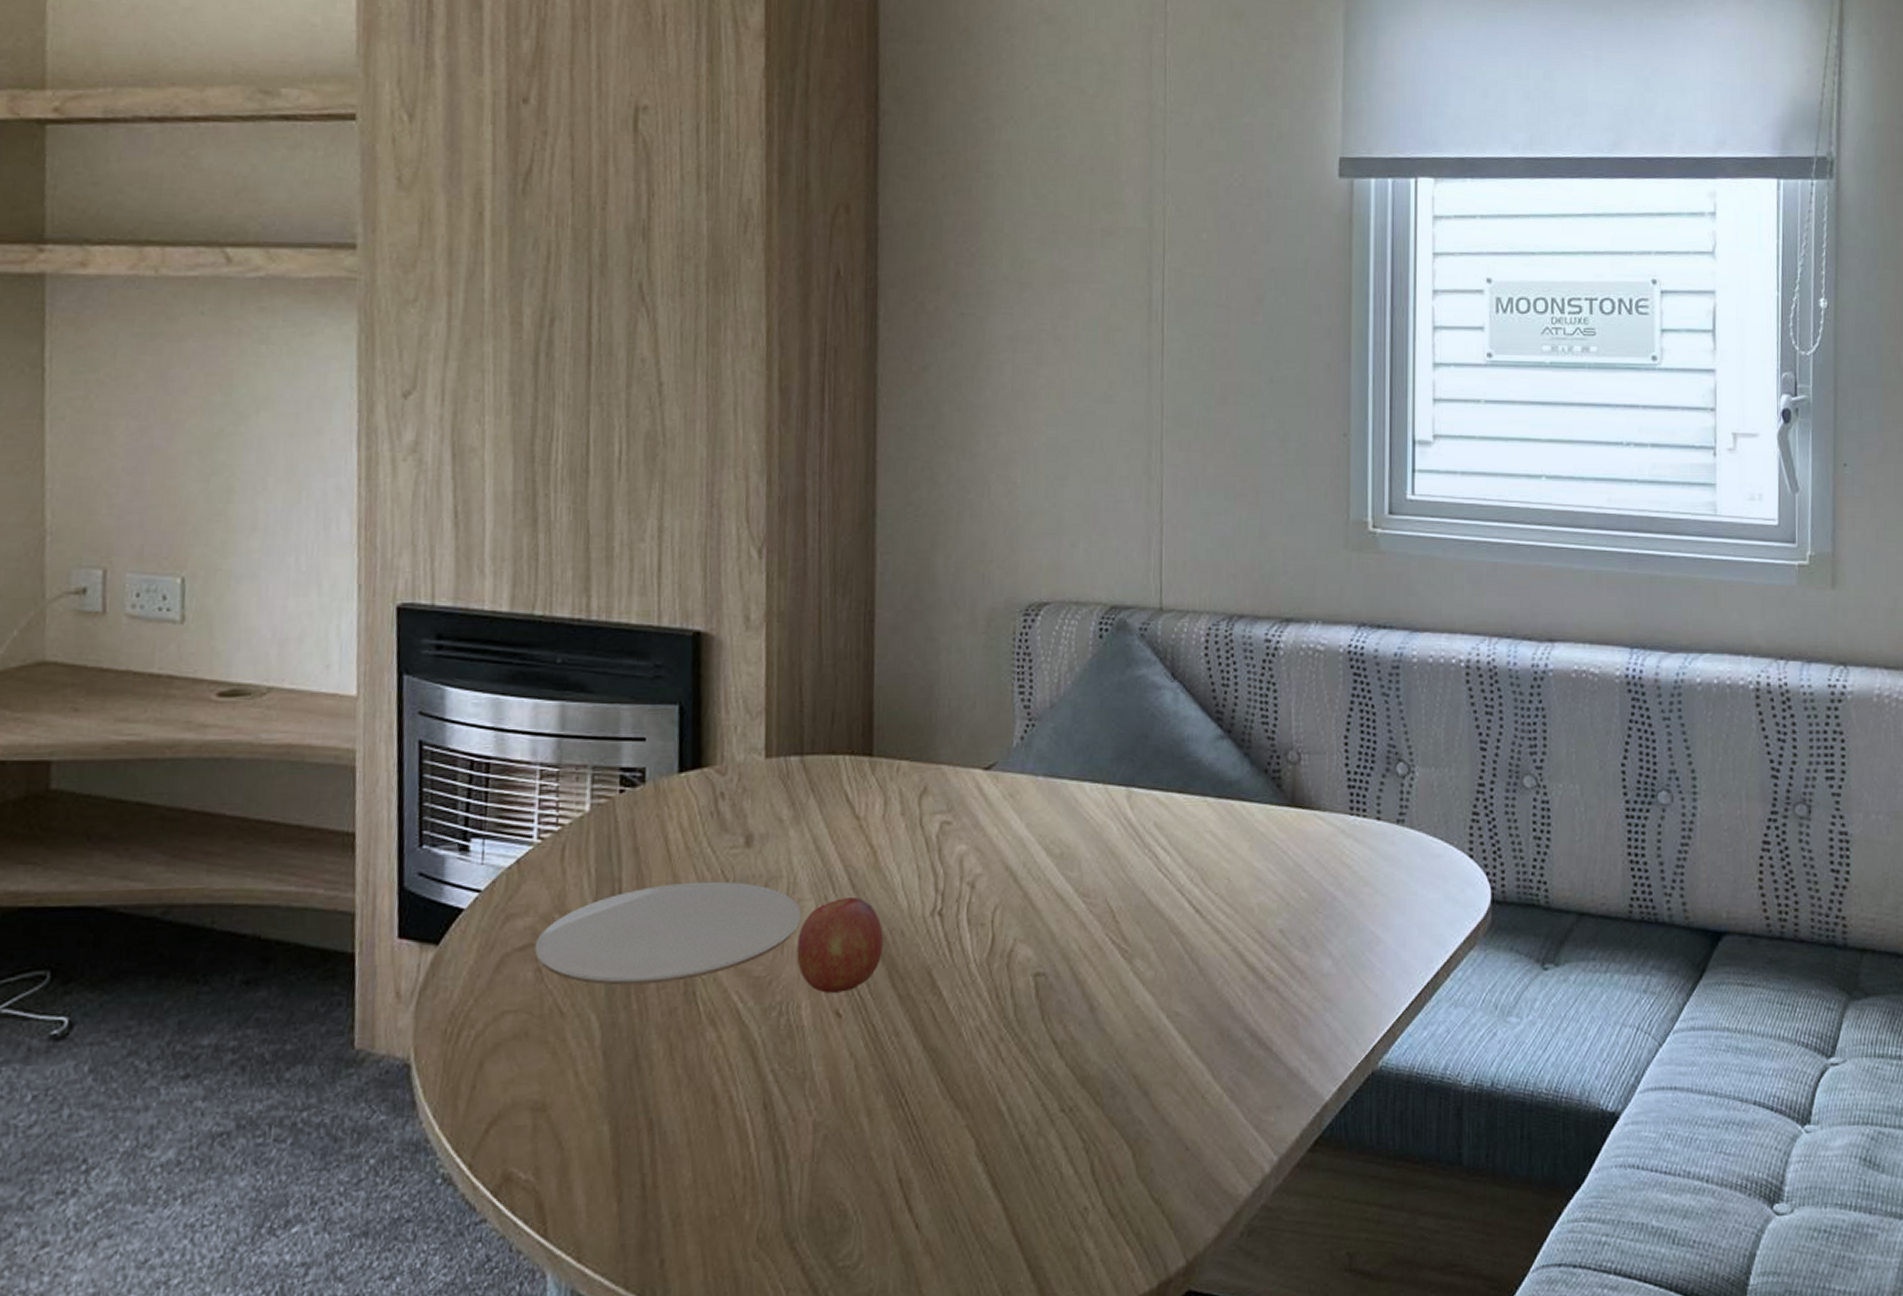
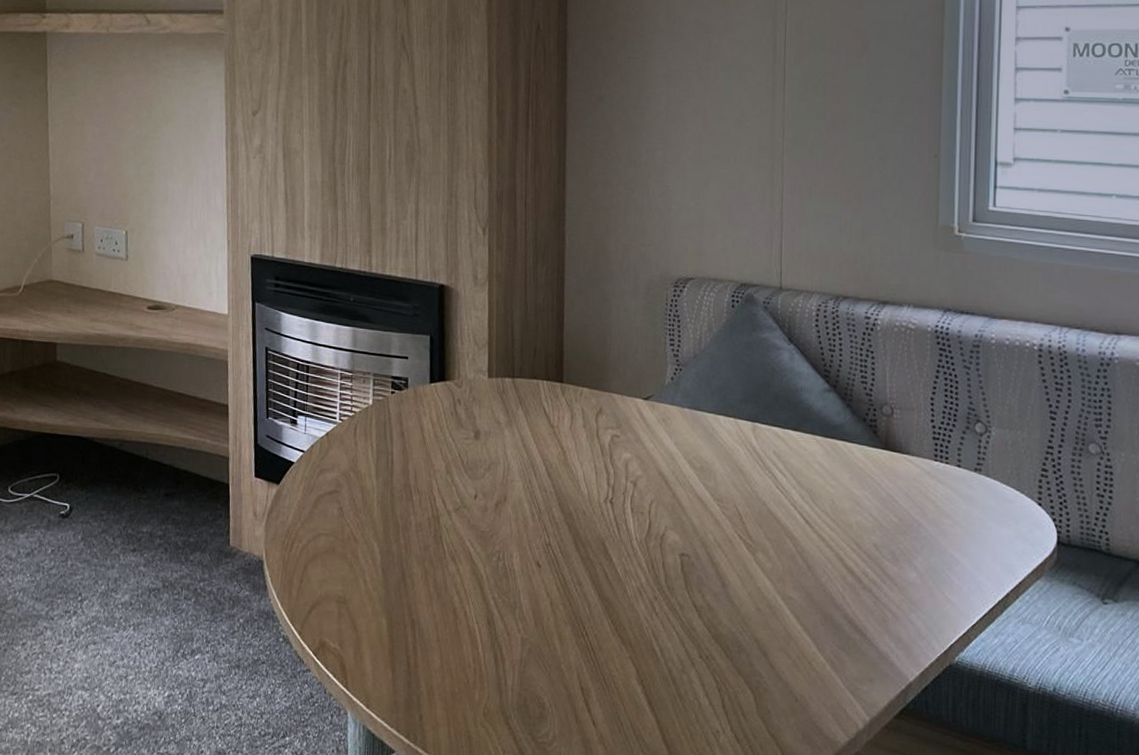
plate: present [534,881,802,986] -> none [338,459,513,528]
fruit: present [796,898,883,993] -> none [510,483,570,550]

